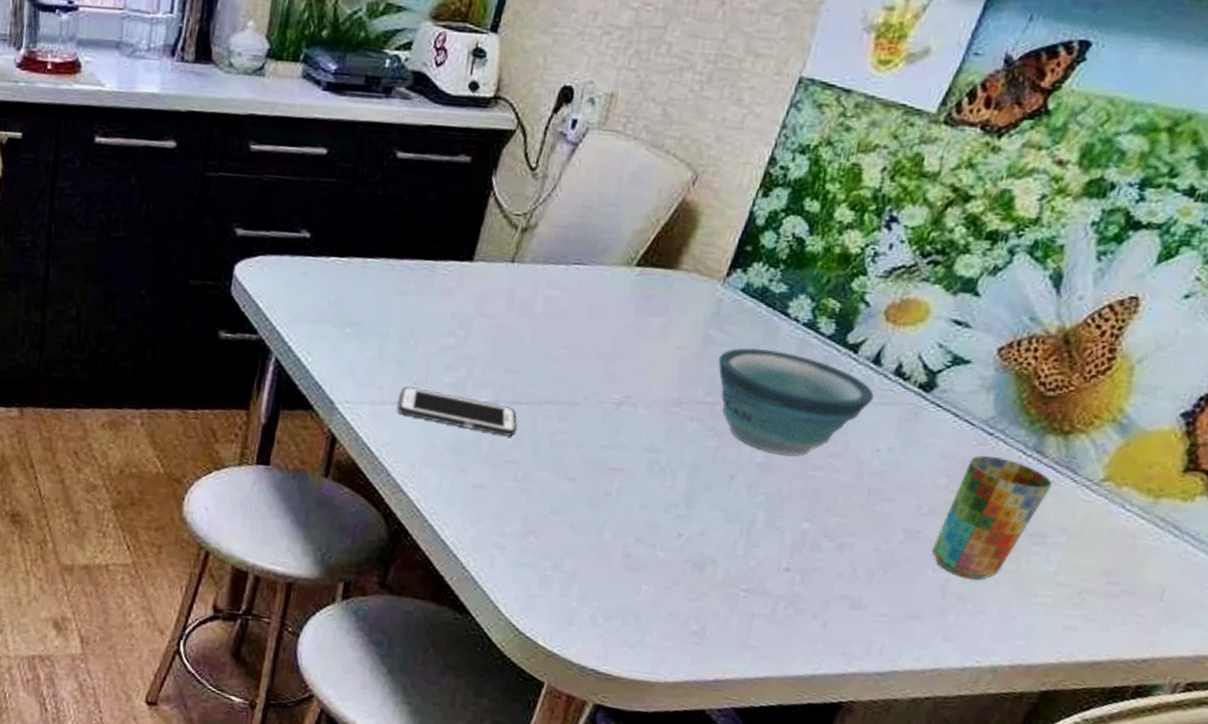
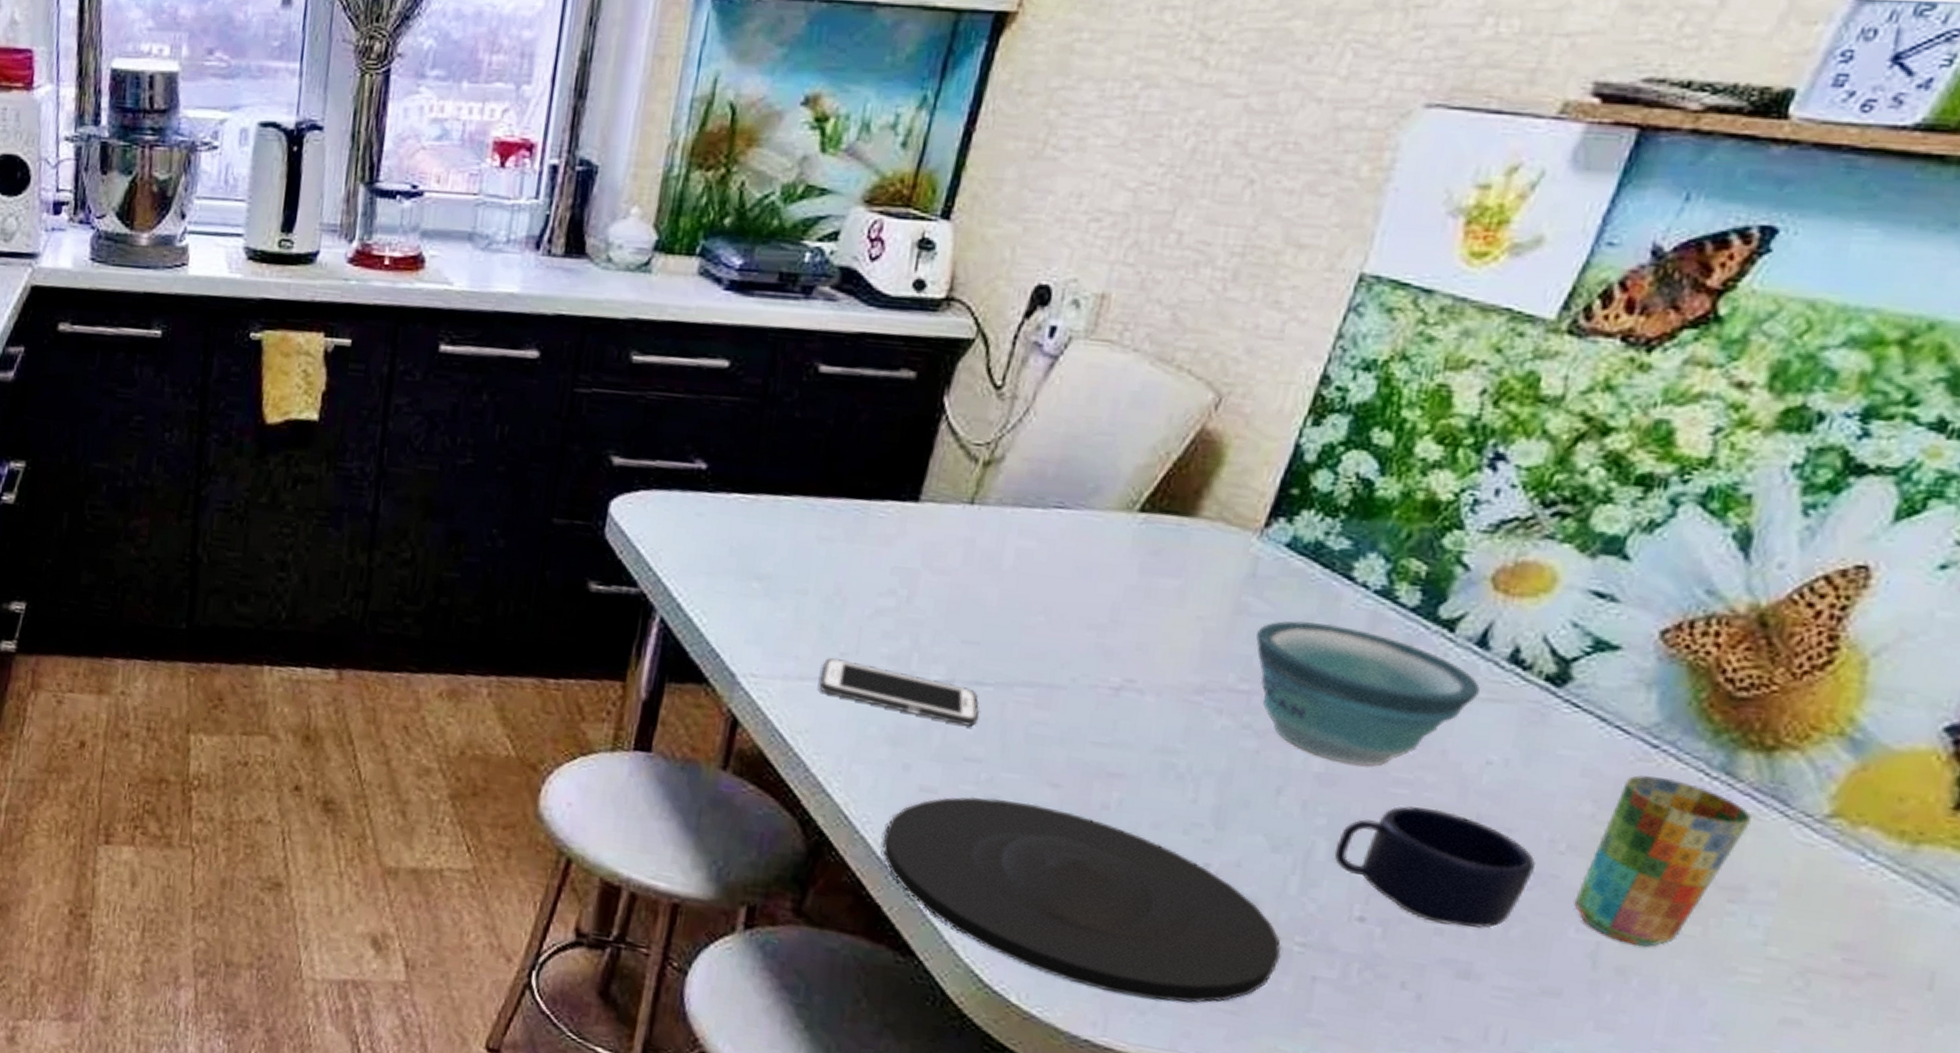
plate: none [445,490,731,637] -> present [882,796,1281,1003]
mug: none [769,485,908,572] -> present [1334,806,1537,928]

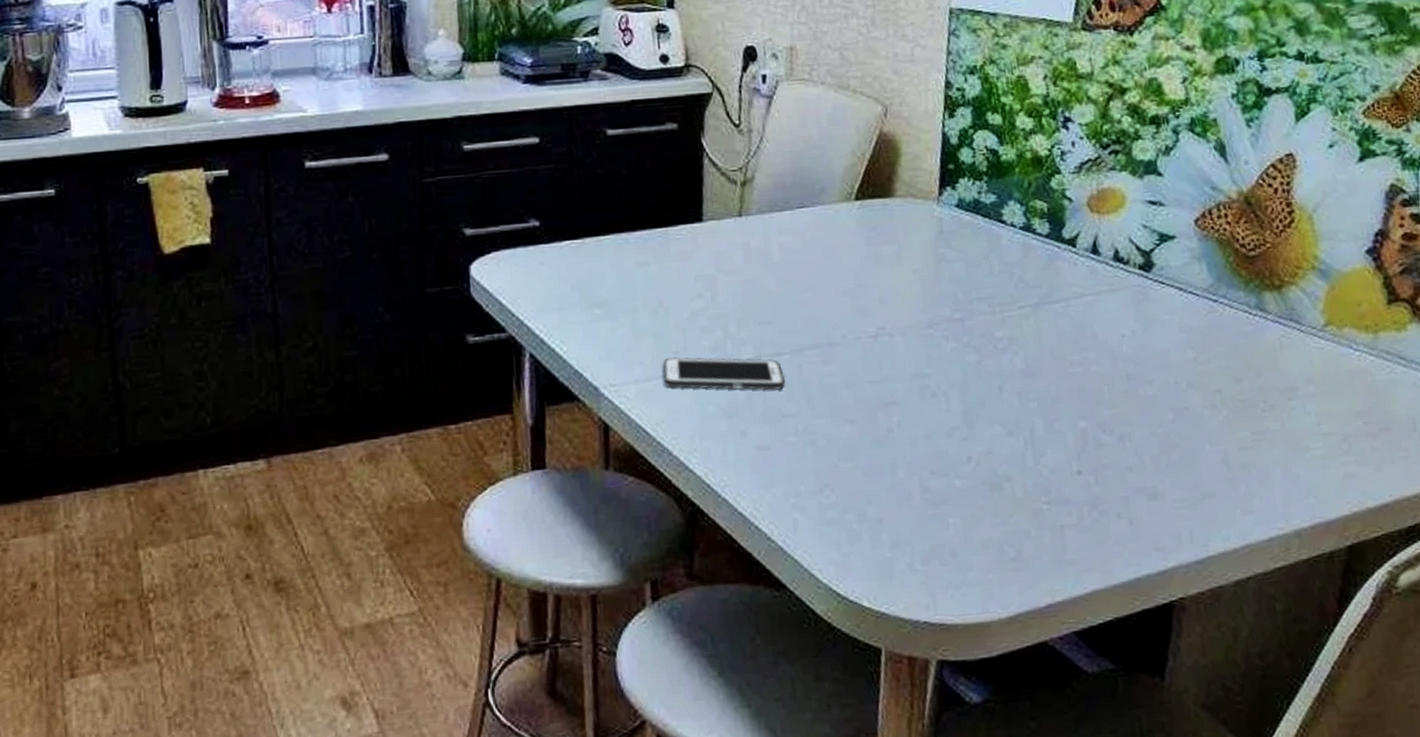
plate: present [882,796,1281,1003] -> none [740,440,1036,578]
bowl: present [1256,620,1480,768] -> none [955,257,1103,358]
mug: present [1334,806,1537,928] -> none [1047,377,1173,463]
cup: present [1574,775,1752,948] -> none [1202,321,1285,447]

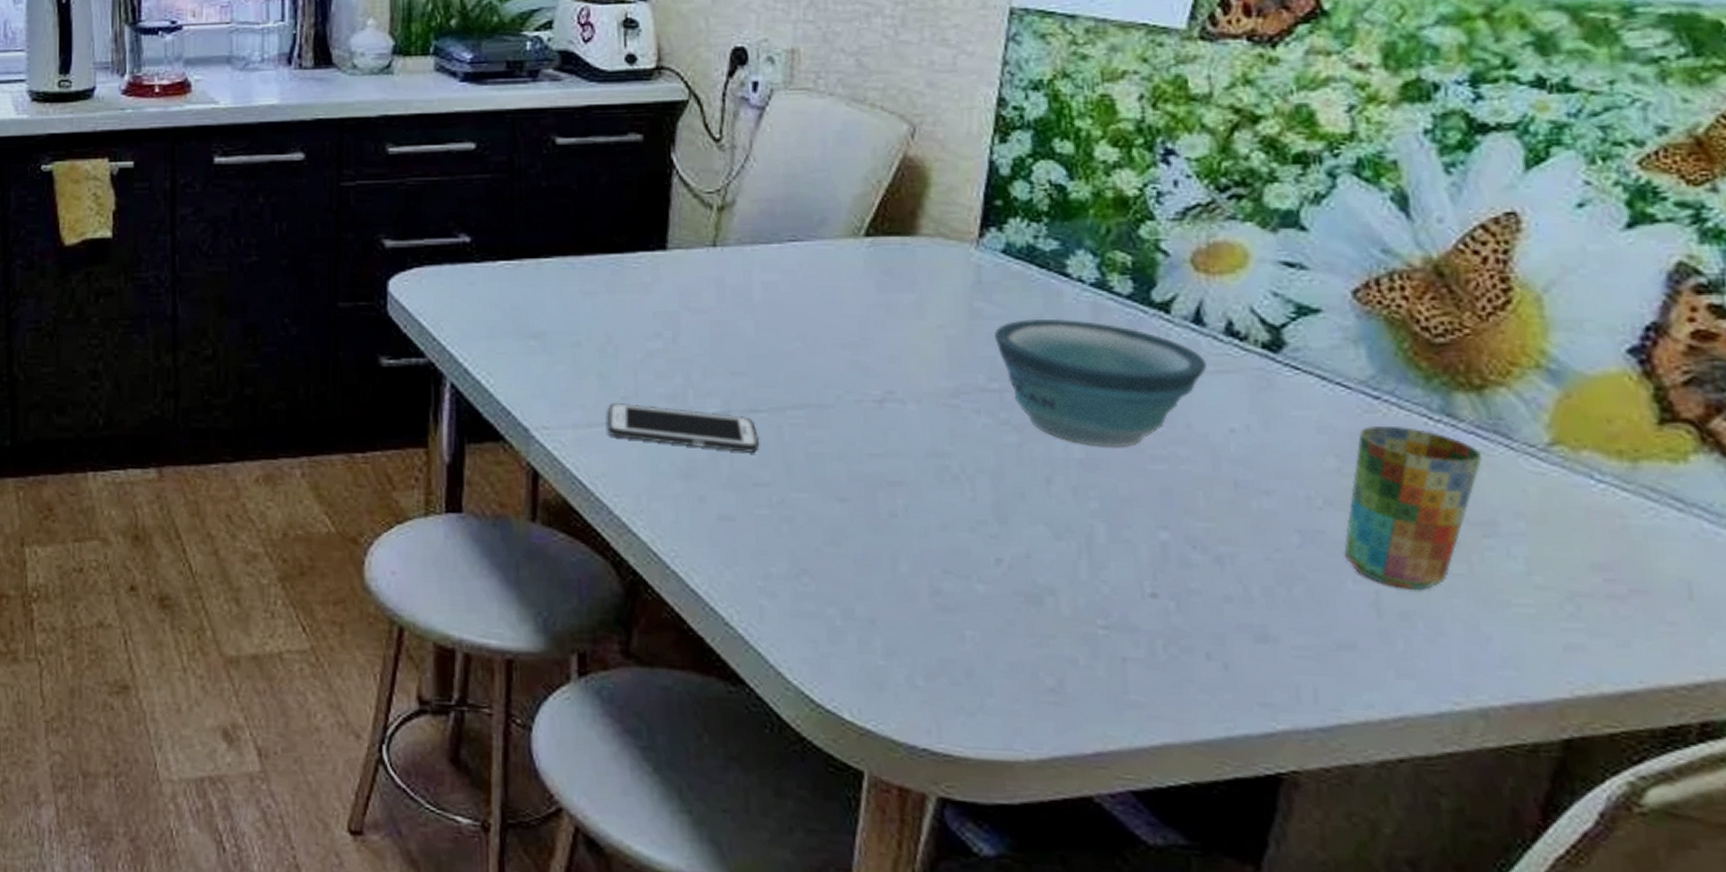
bowl: none [955,257,1103,358] -> present [995,318,1207,448]
cup: none [1202,321,1285,447] -> present [1344,425,1483,591]

